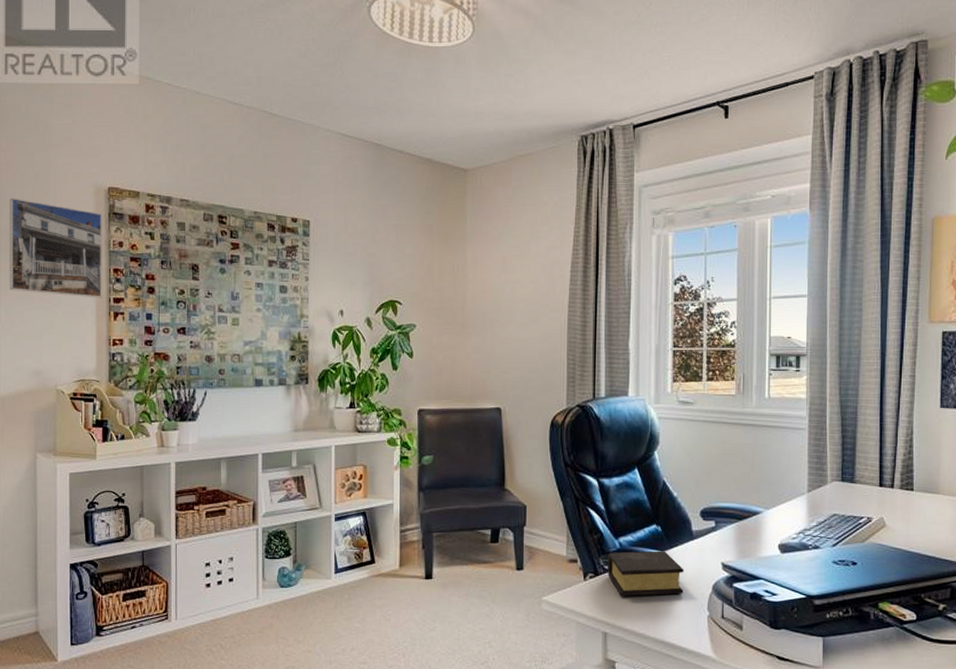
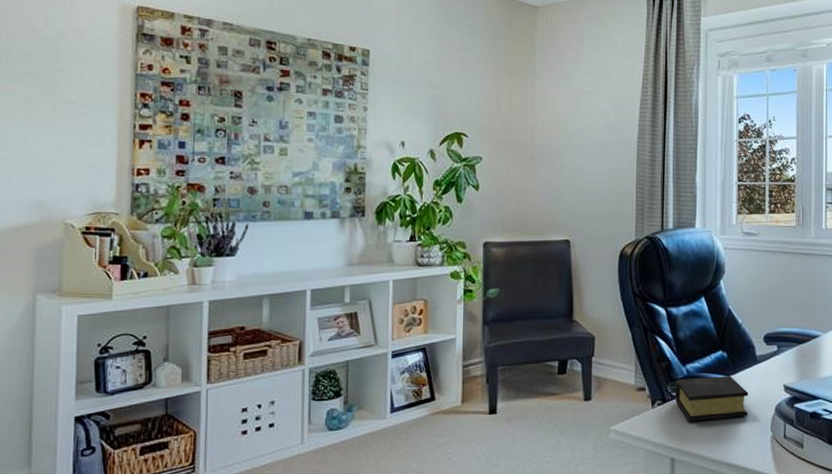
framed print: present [9,197,102,298] -> none [8,12,129,125]

